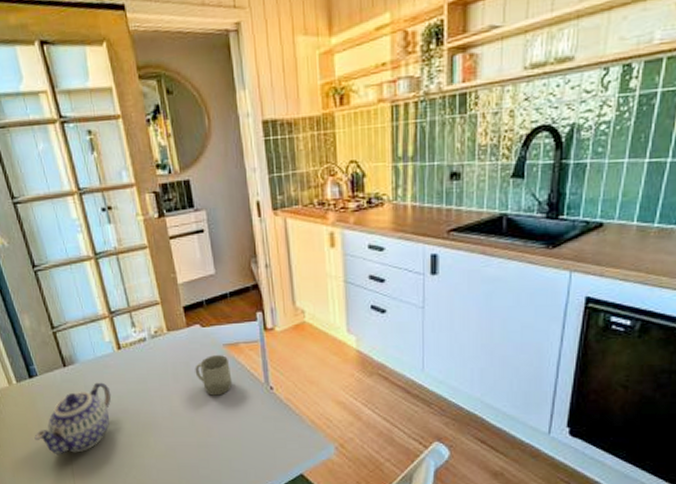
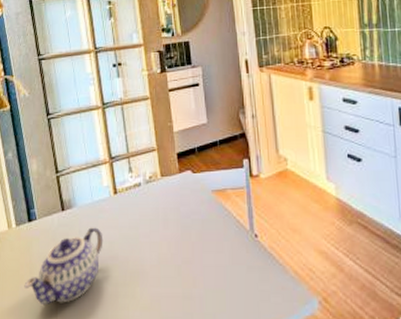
cup: present [195,355,233,396] -> none [184,201,219,243]

